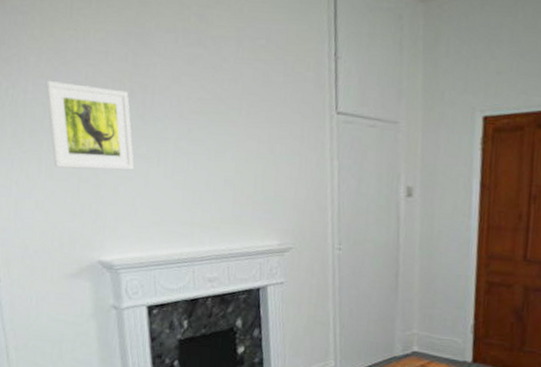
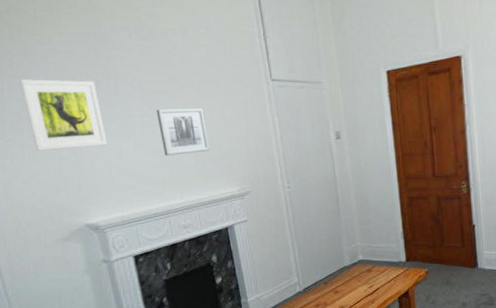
wall art: none [194,134,252,193] -> present [156,108,210,156]

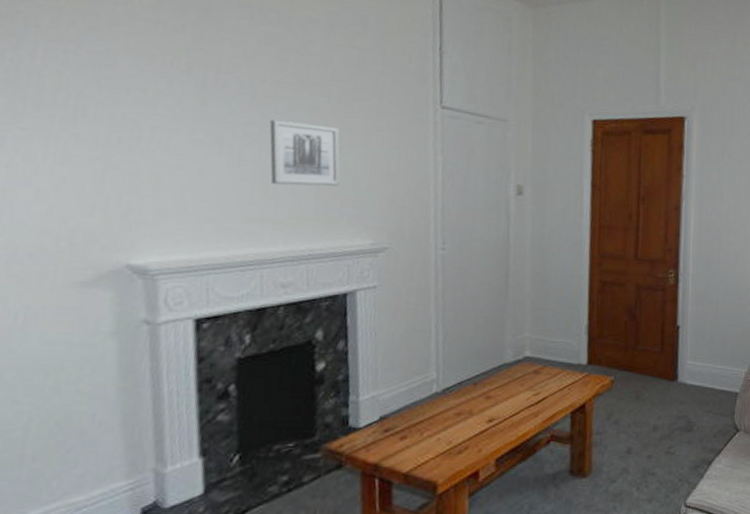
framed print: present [20,79,107,151] -> none [64,46,187,157]

